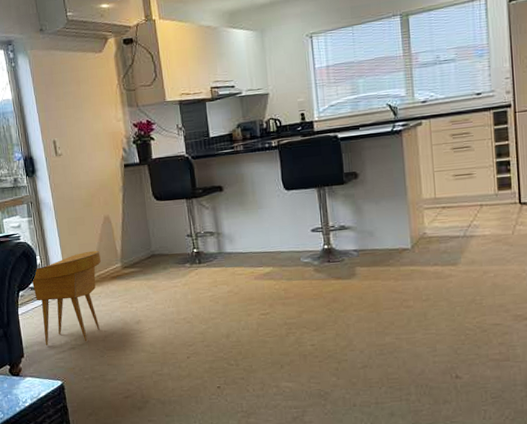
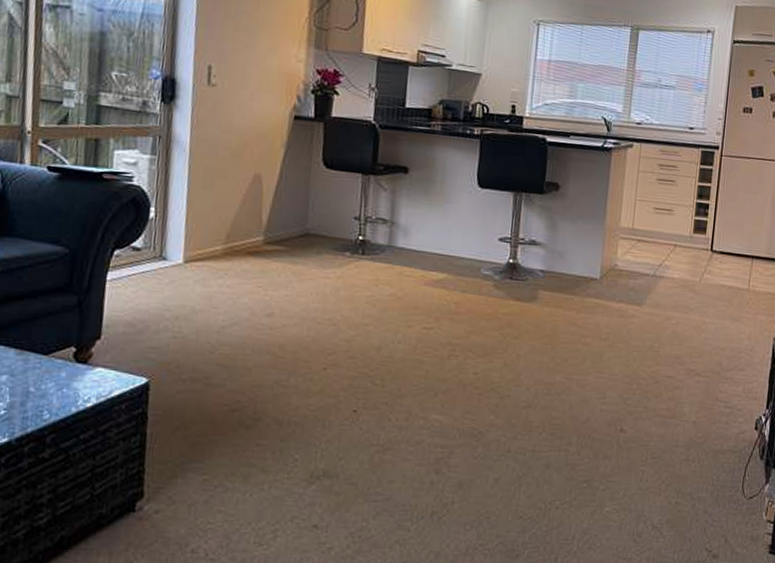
side table: present [30,250,101,345] -> none [134,213,239,331]

